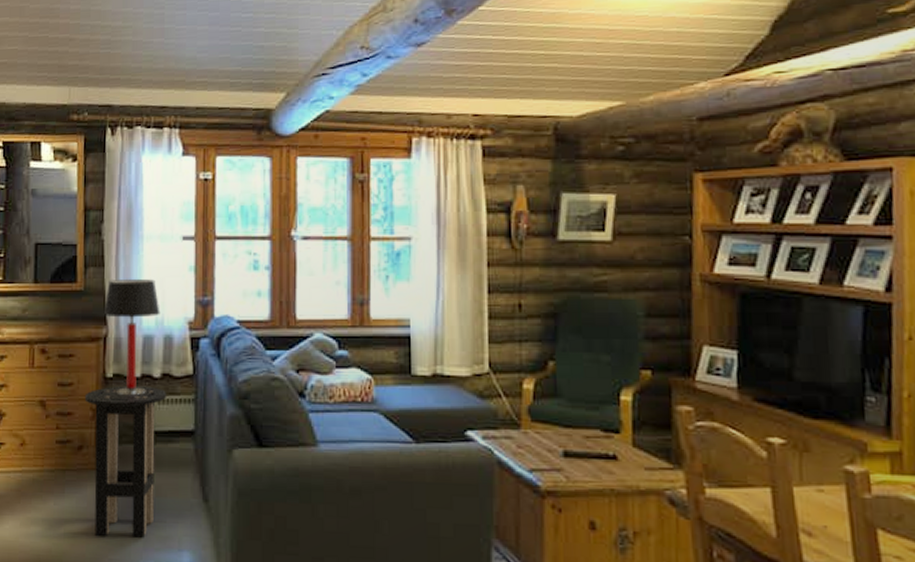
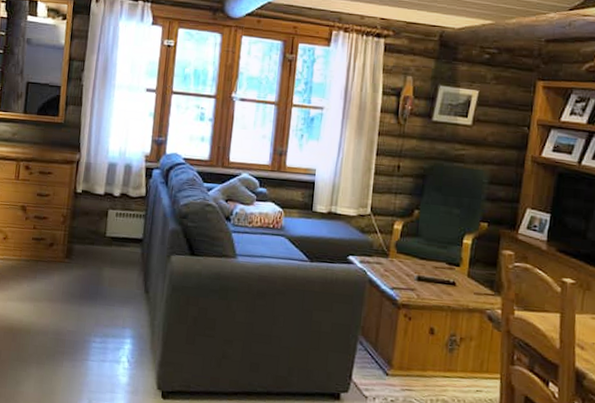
bar stool: present [84,385,166,538] -> none [57,200,123,317]
table lamp: present [103,279,160,395] -> none [78,117,124,208]

